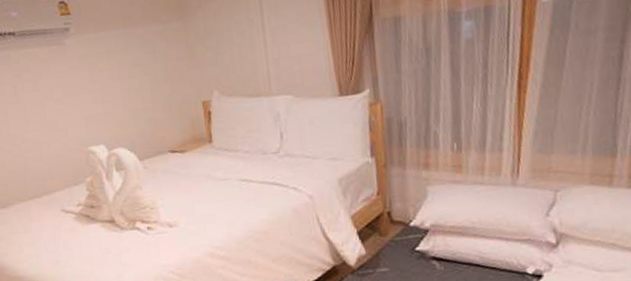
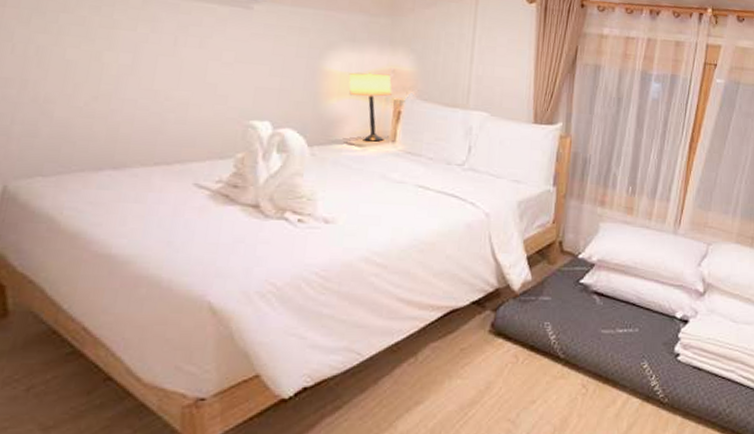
table lamp: none [157,77,202,148] -> present [348,72,392,143]

